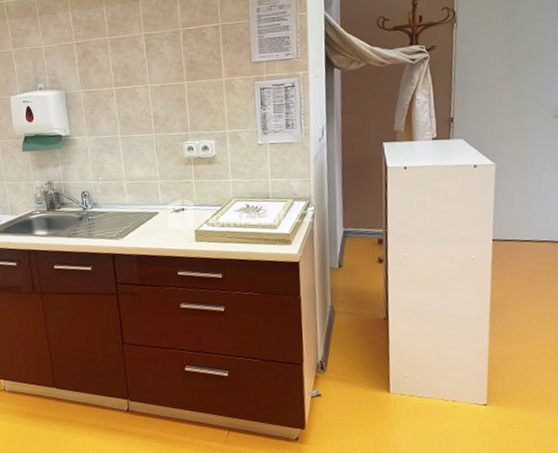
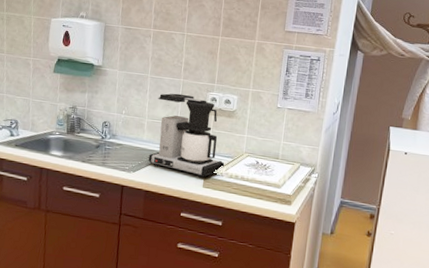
coffee maker: none [132,148,214,232] -> present [148,93,225,178]

